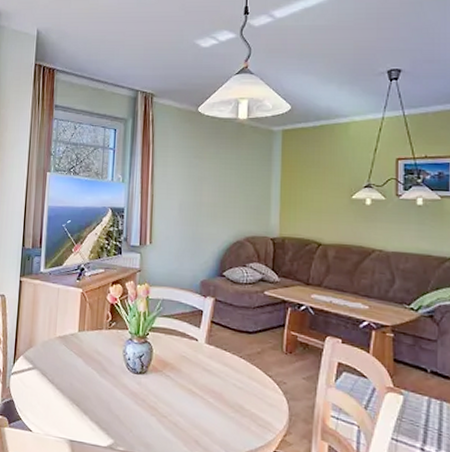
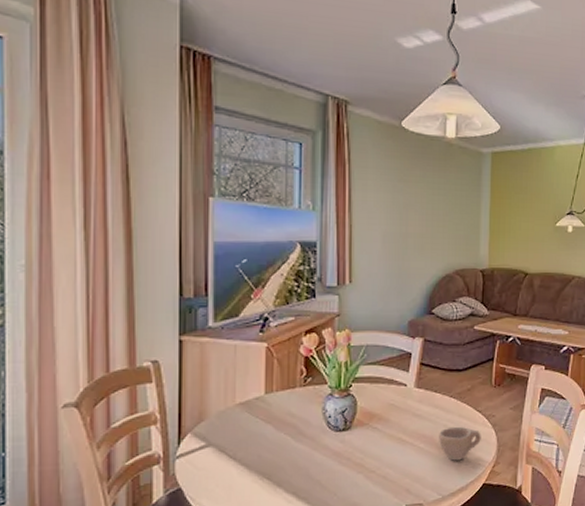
cup: none [228,387,272,423] -> present [439,426,481,461]

